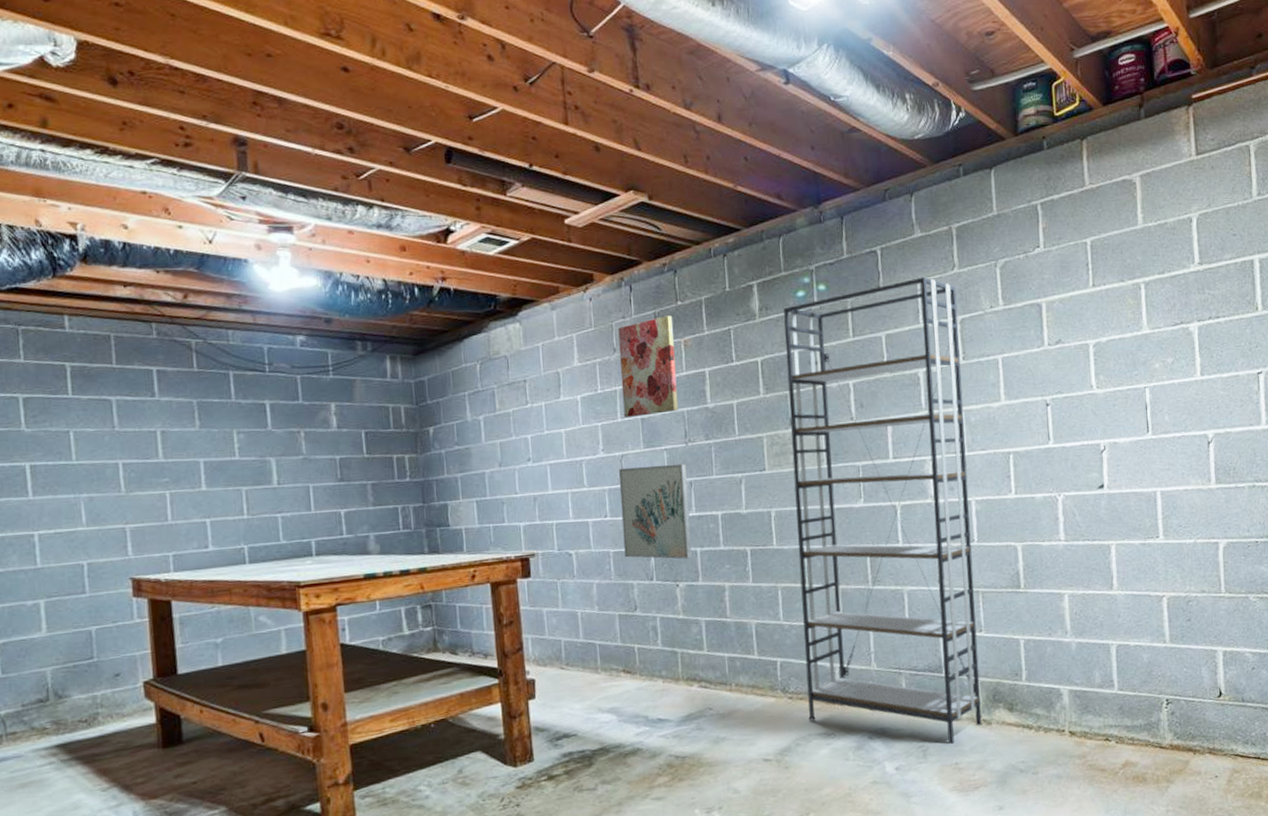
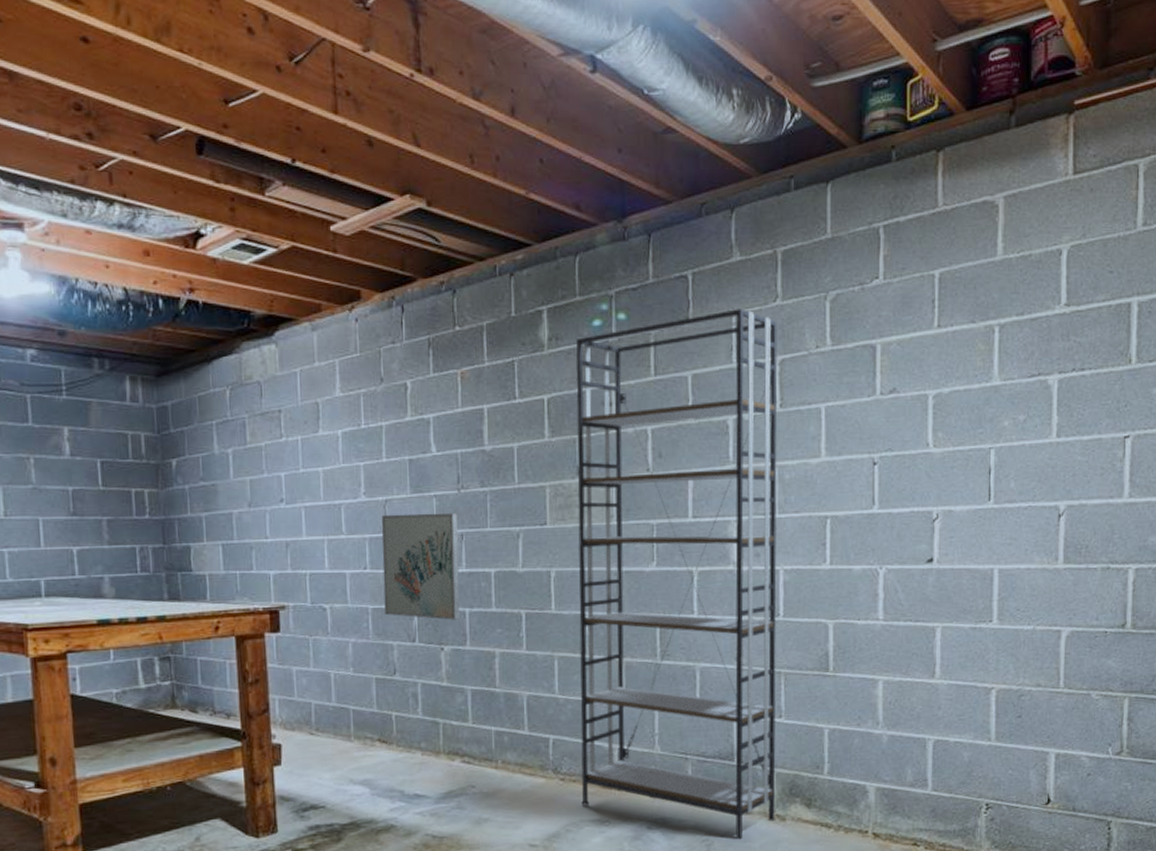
wall art: present [618,315,679,417] -> none [387,342,452,457]

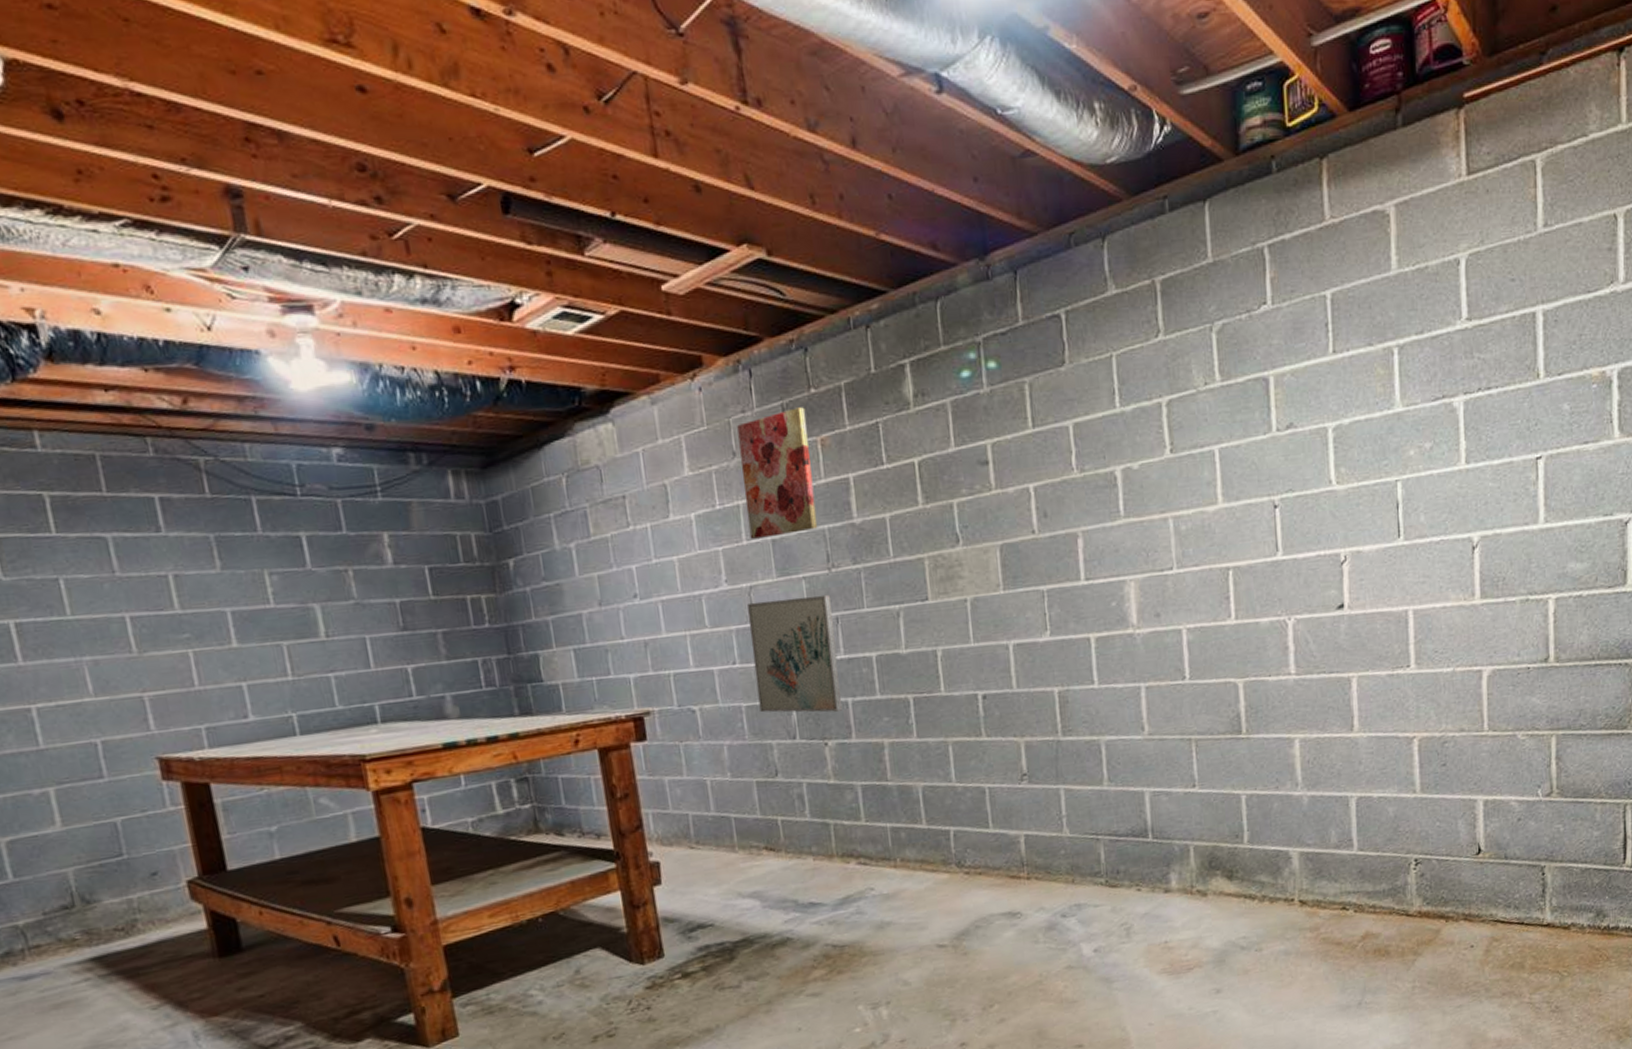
wall art: none [387,342,452,457] -> present [737,407,818,539]
shelving unit: present [576,309,778,840] -> none [944,347,1197,921]

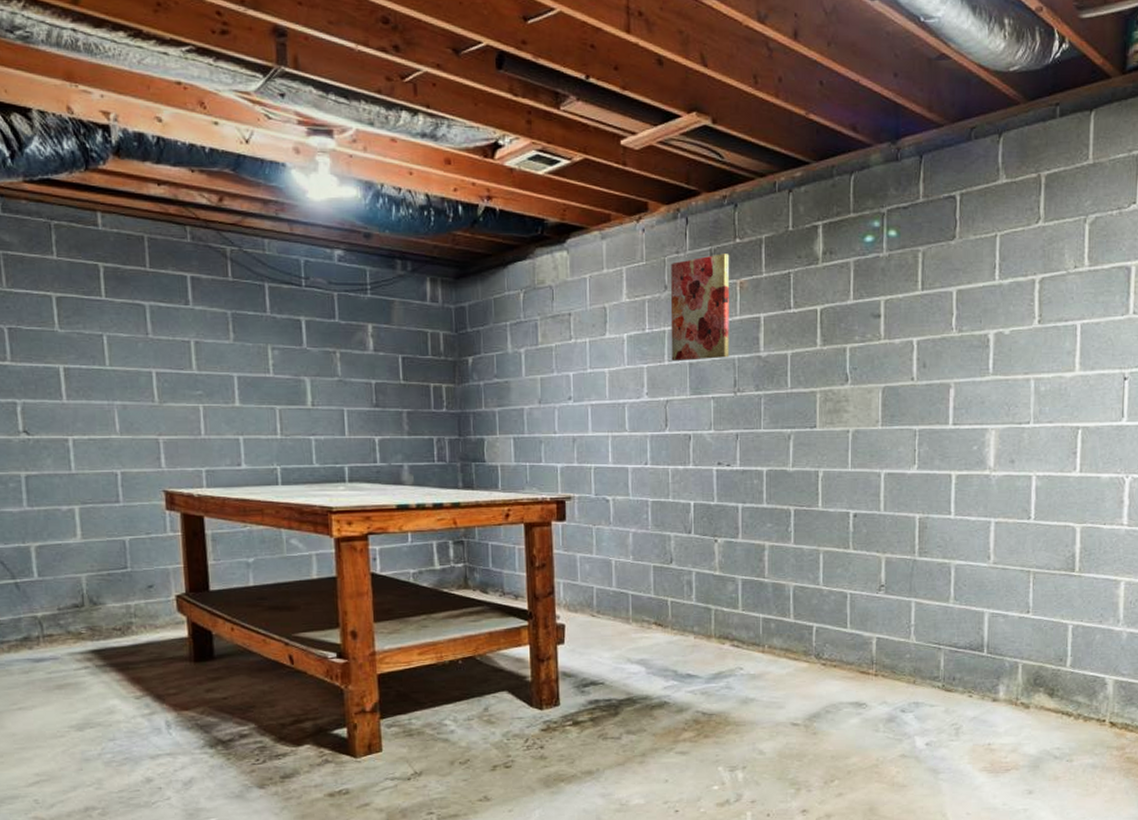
wall art: present [747,594,843,713] -> none [662,414,734,514]

